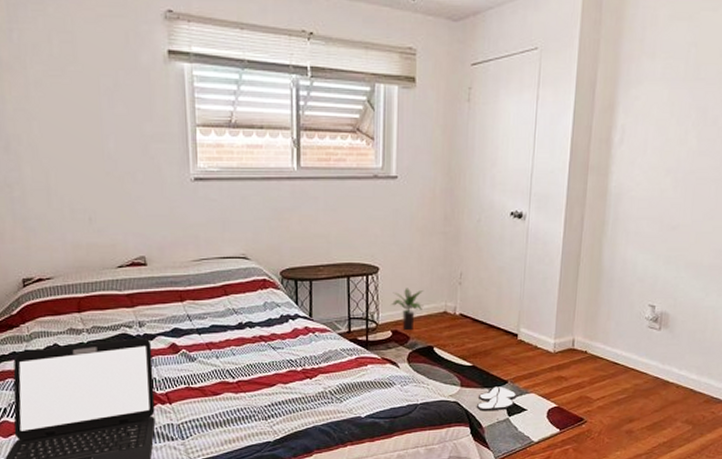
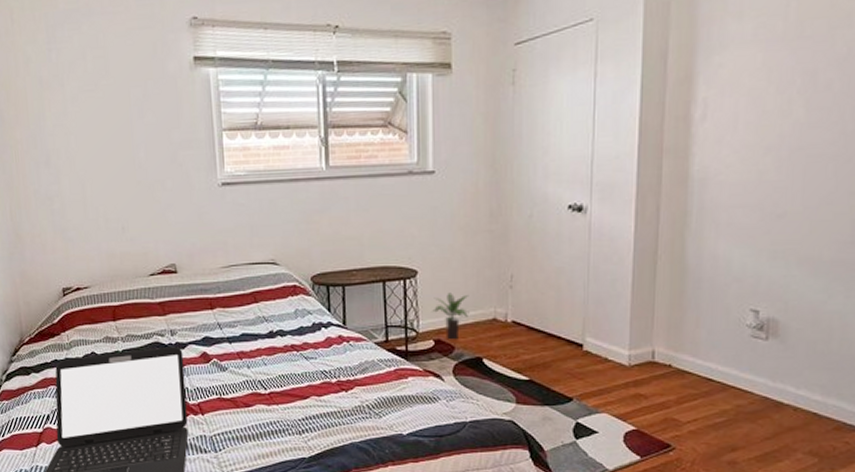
slippers: present [476,386,517,411] -> none [535,404,585,433]

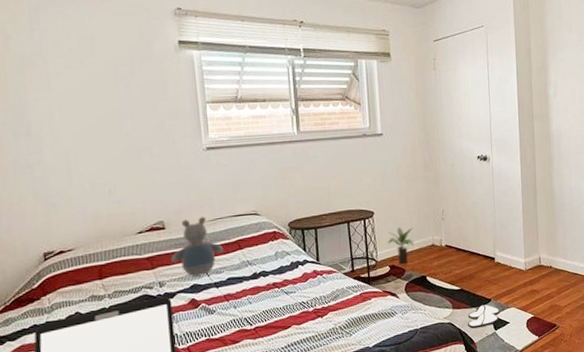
stuffed animal: none [183,262,238,327] -> present [171,217,224,276]
slippers: none [535,404,585,433] -> present [467,304,500,328]

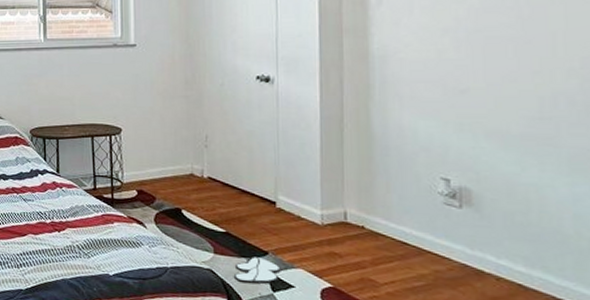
potted plant: present [387,227,415,264] -> none [135,149,169,190]

